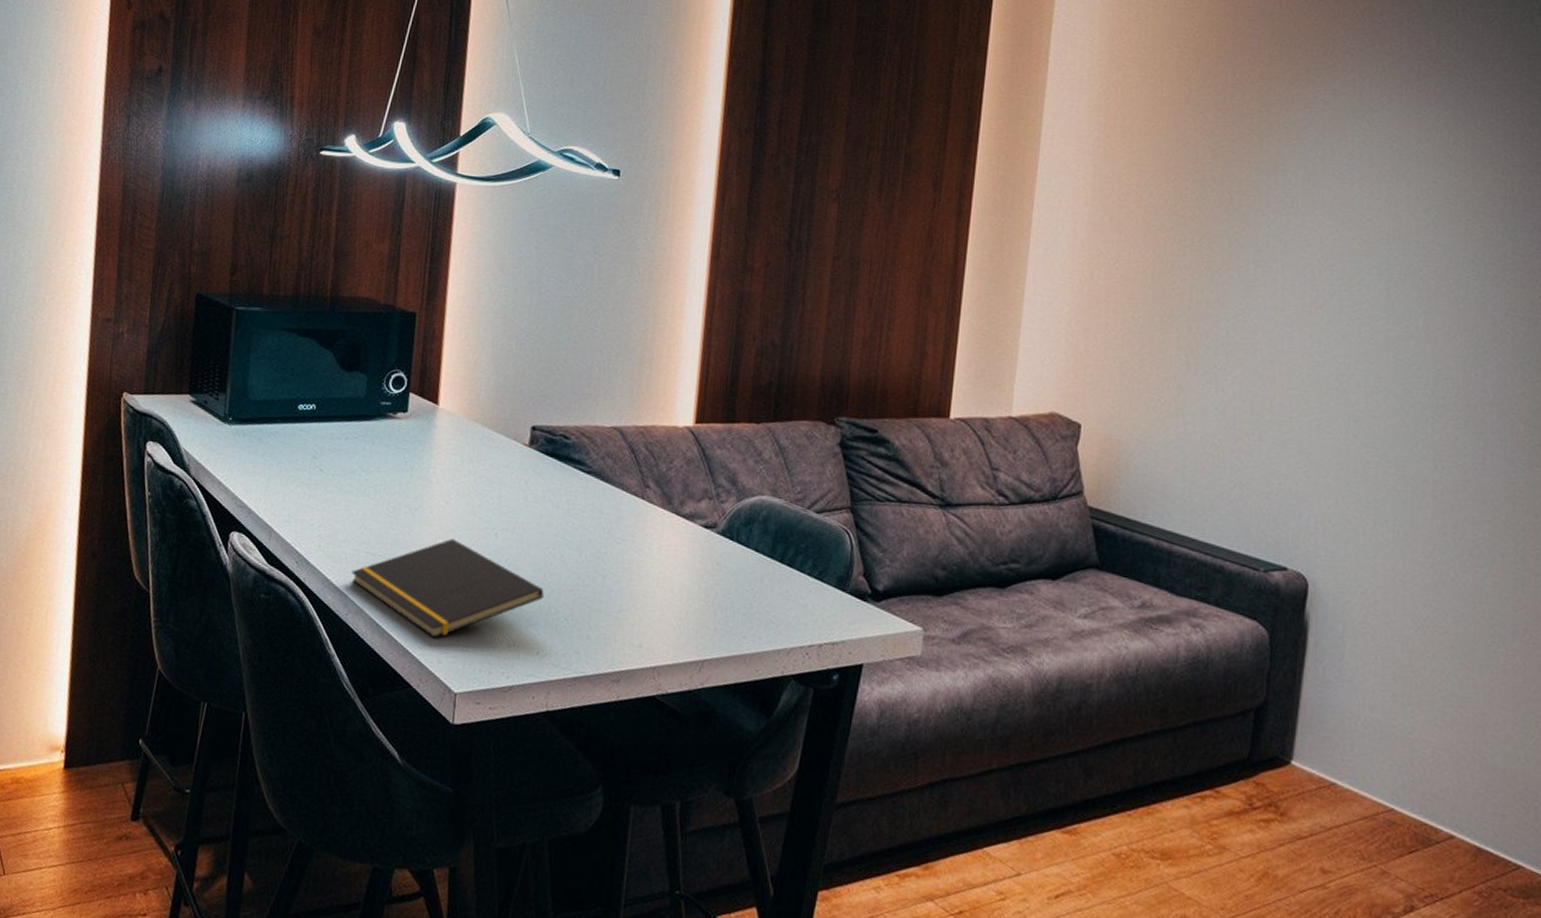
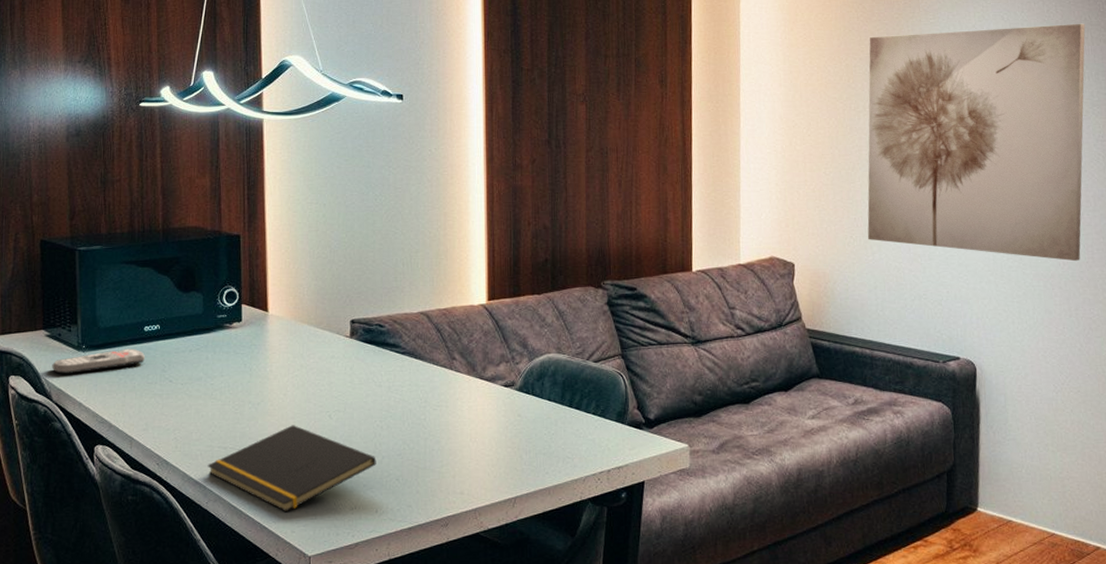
remote control: none [193,426,296,448] -> present [52,348,145,374]
wall art: none [1179,154,1504,465] -> present [867,23,1086,261]

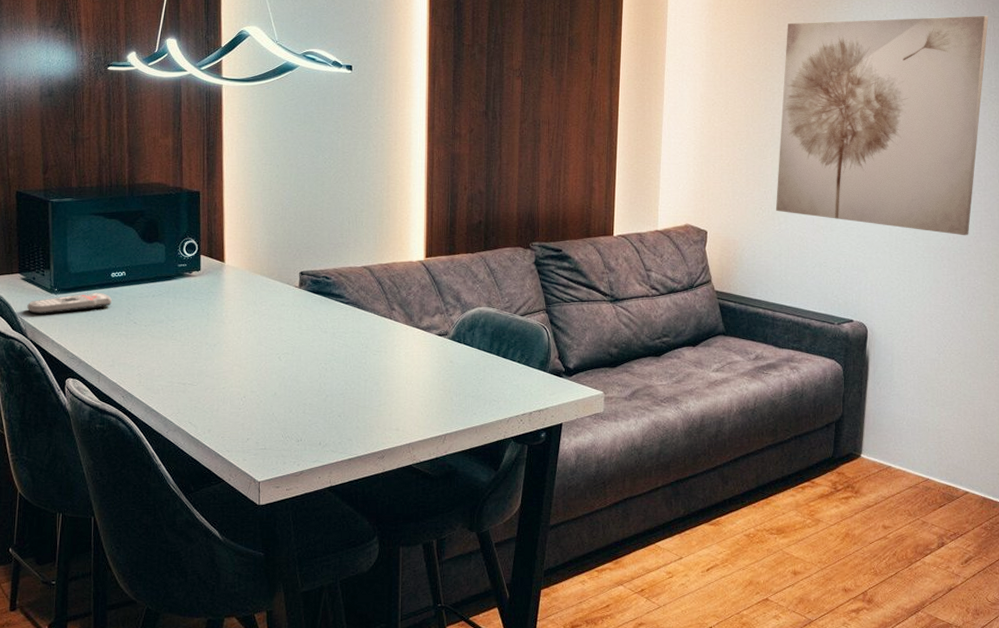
notepad: present [207,425,376,513] -> none [168,365,321,443]

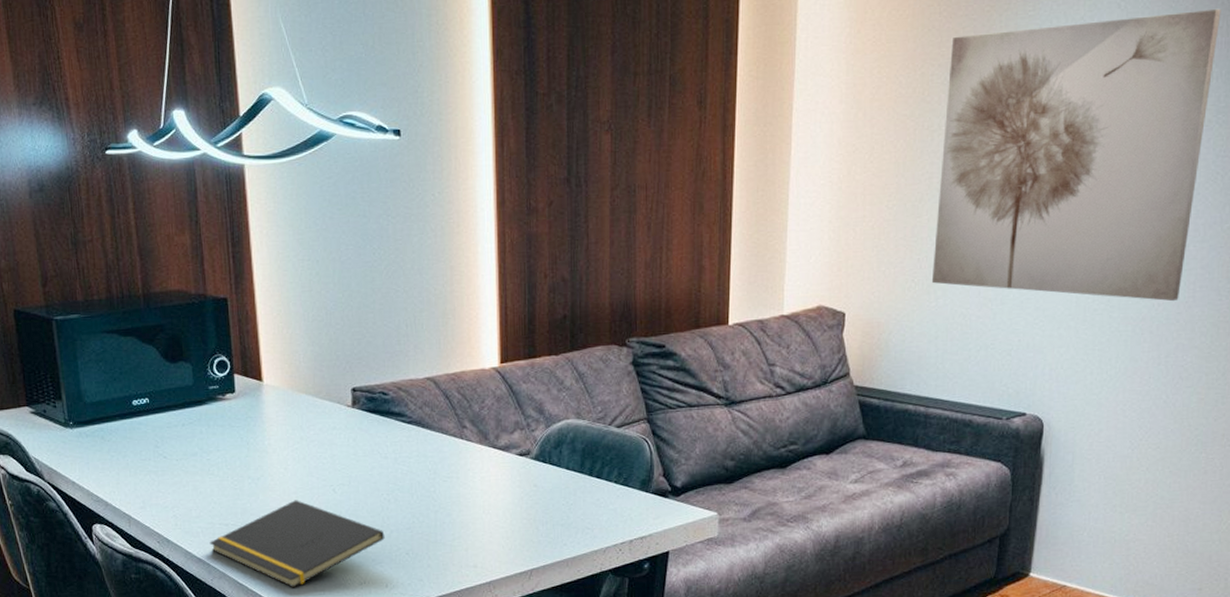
remote control: present [27,292,112,314] -> none [40,423,136,452]
notepad: none [168,365,321,443] -> present [209,500,385,588]

